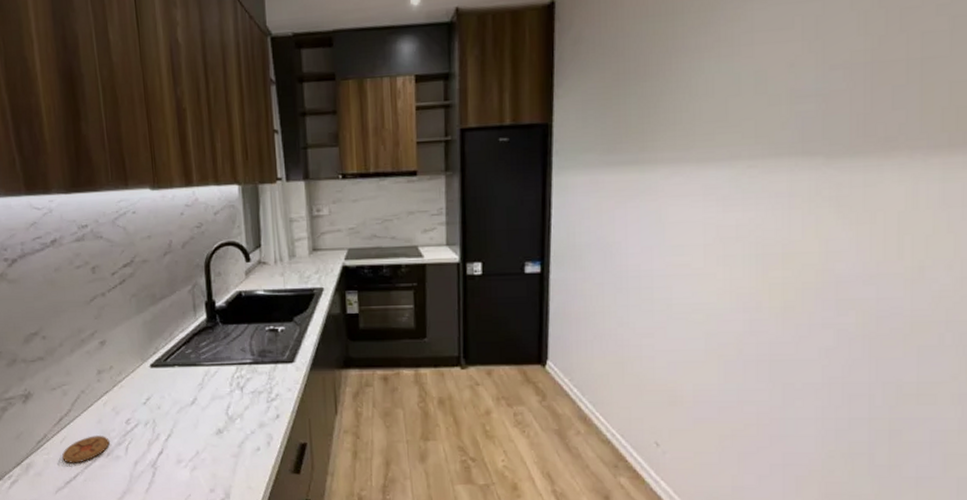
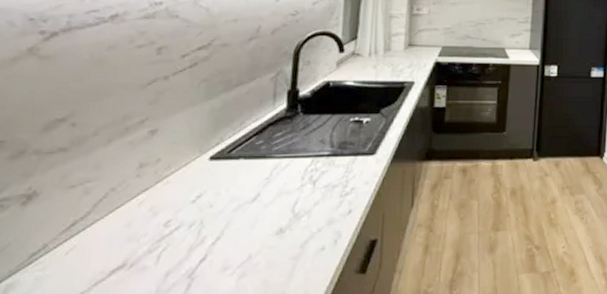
coaster: present [62,436,110,463] -> none [64,242,137,280]

